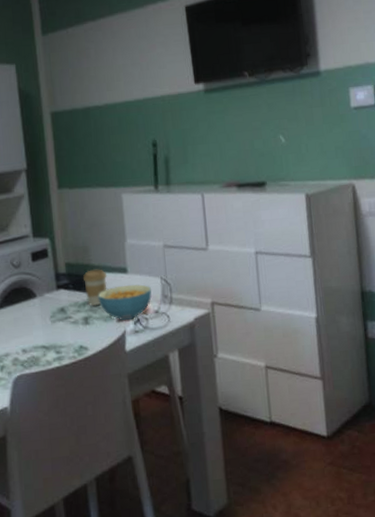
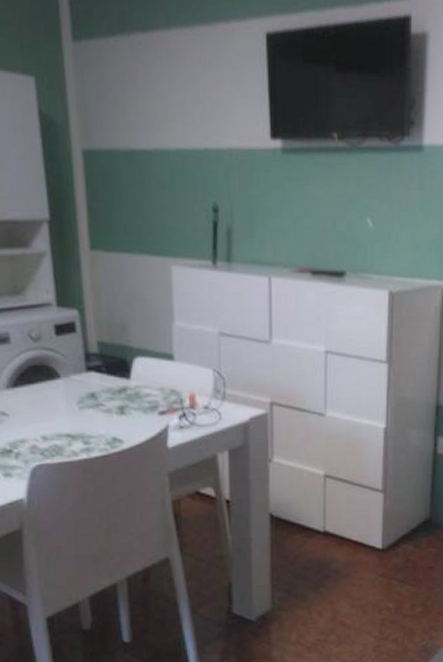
coffee cup: present [82,269,107,306] -> none [118,352,149,394]
cereal bowl: present [97,284,152,321] -> none [136,373,201,414]

